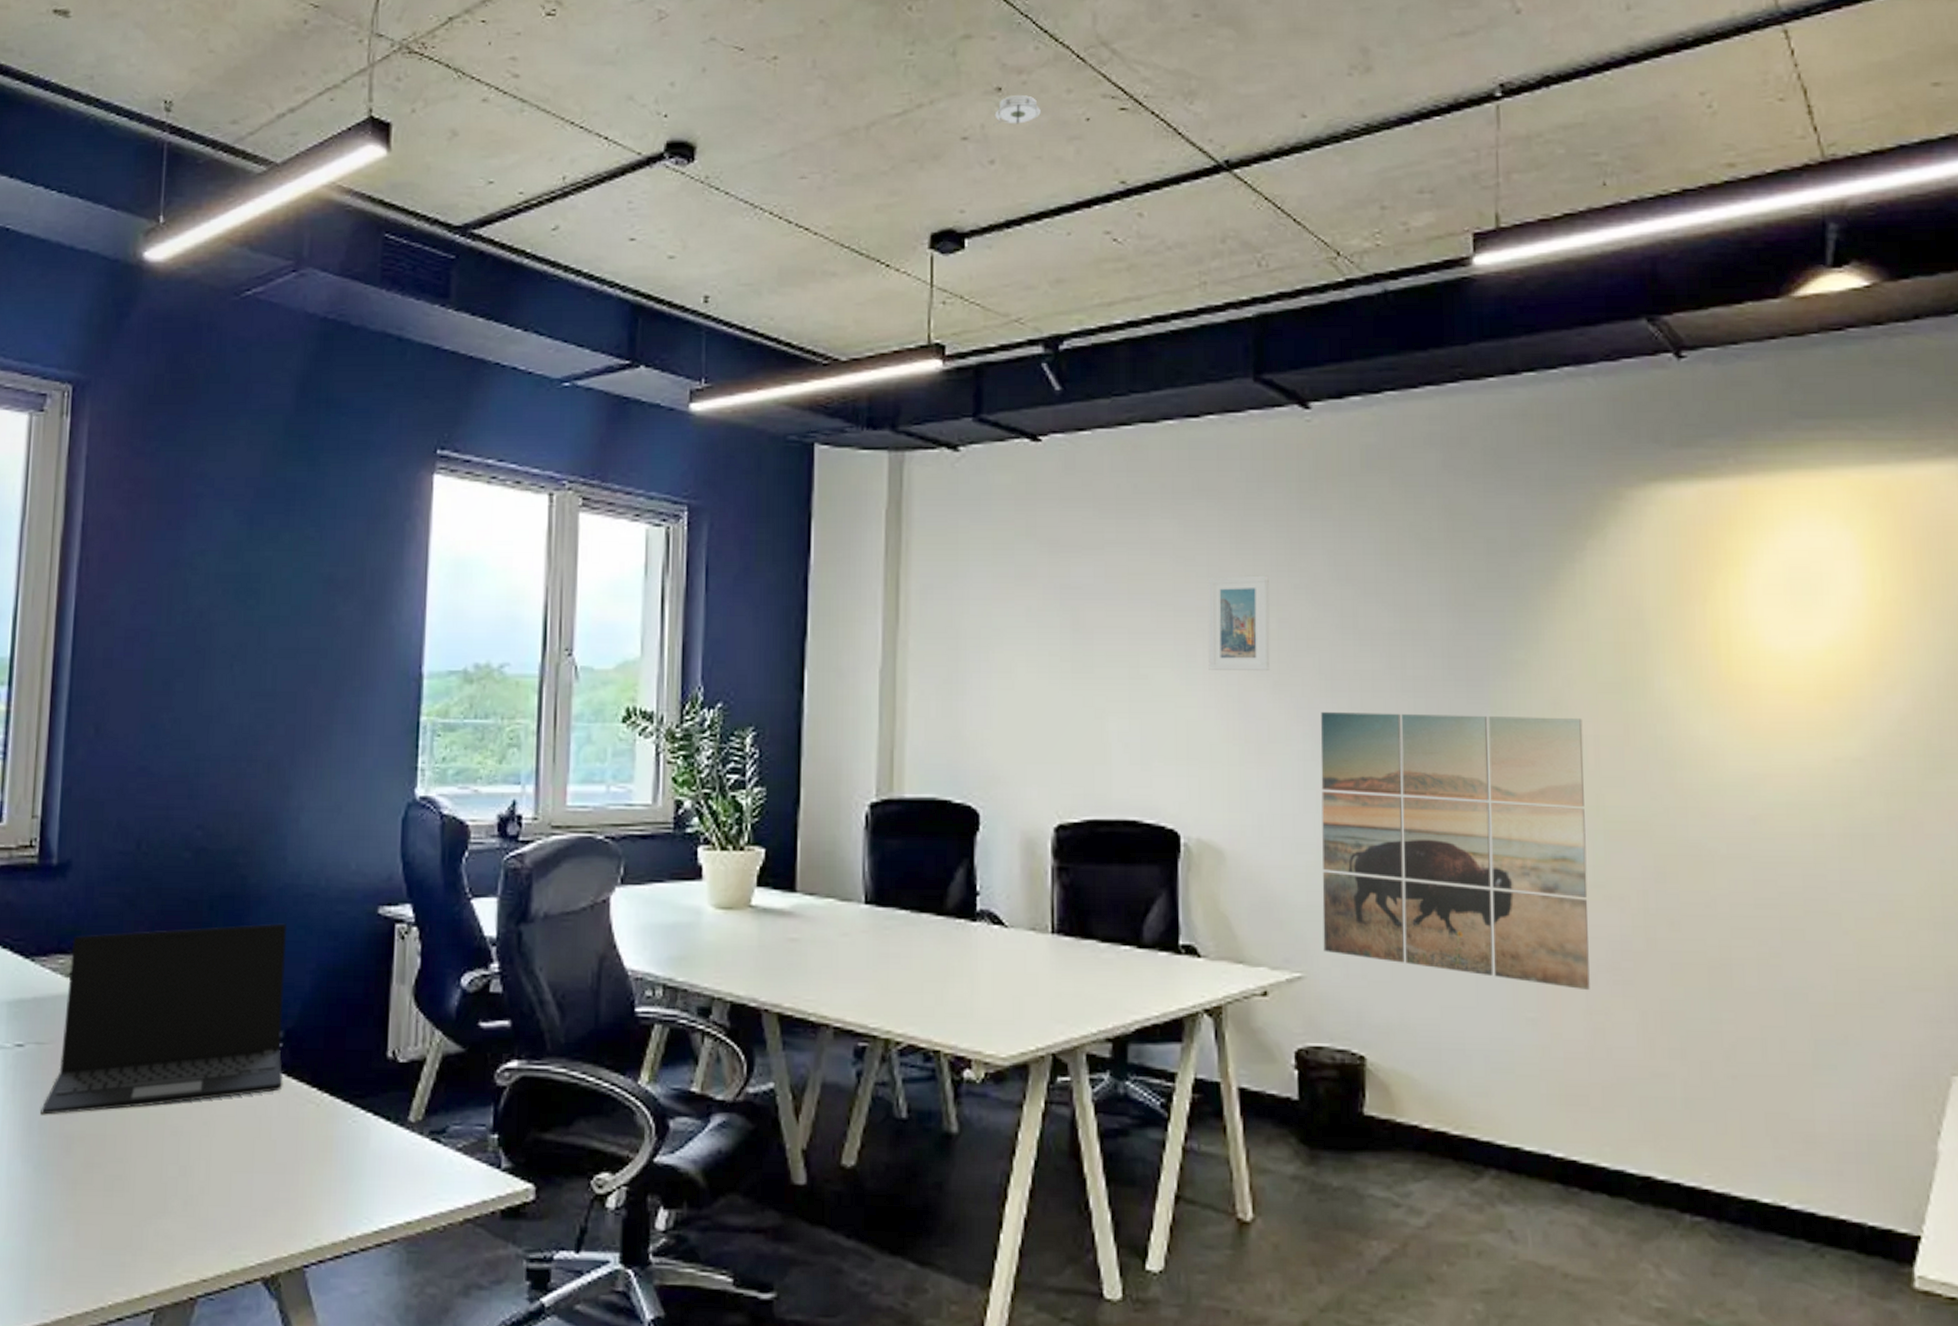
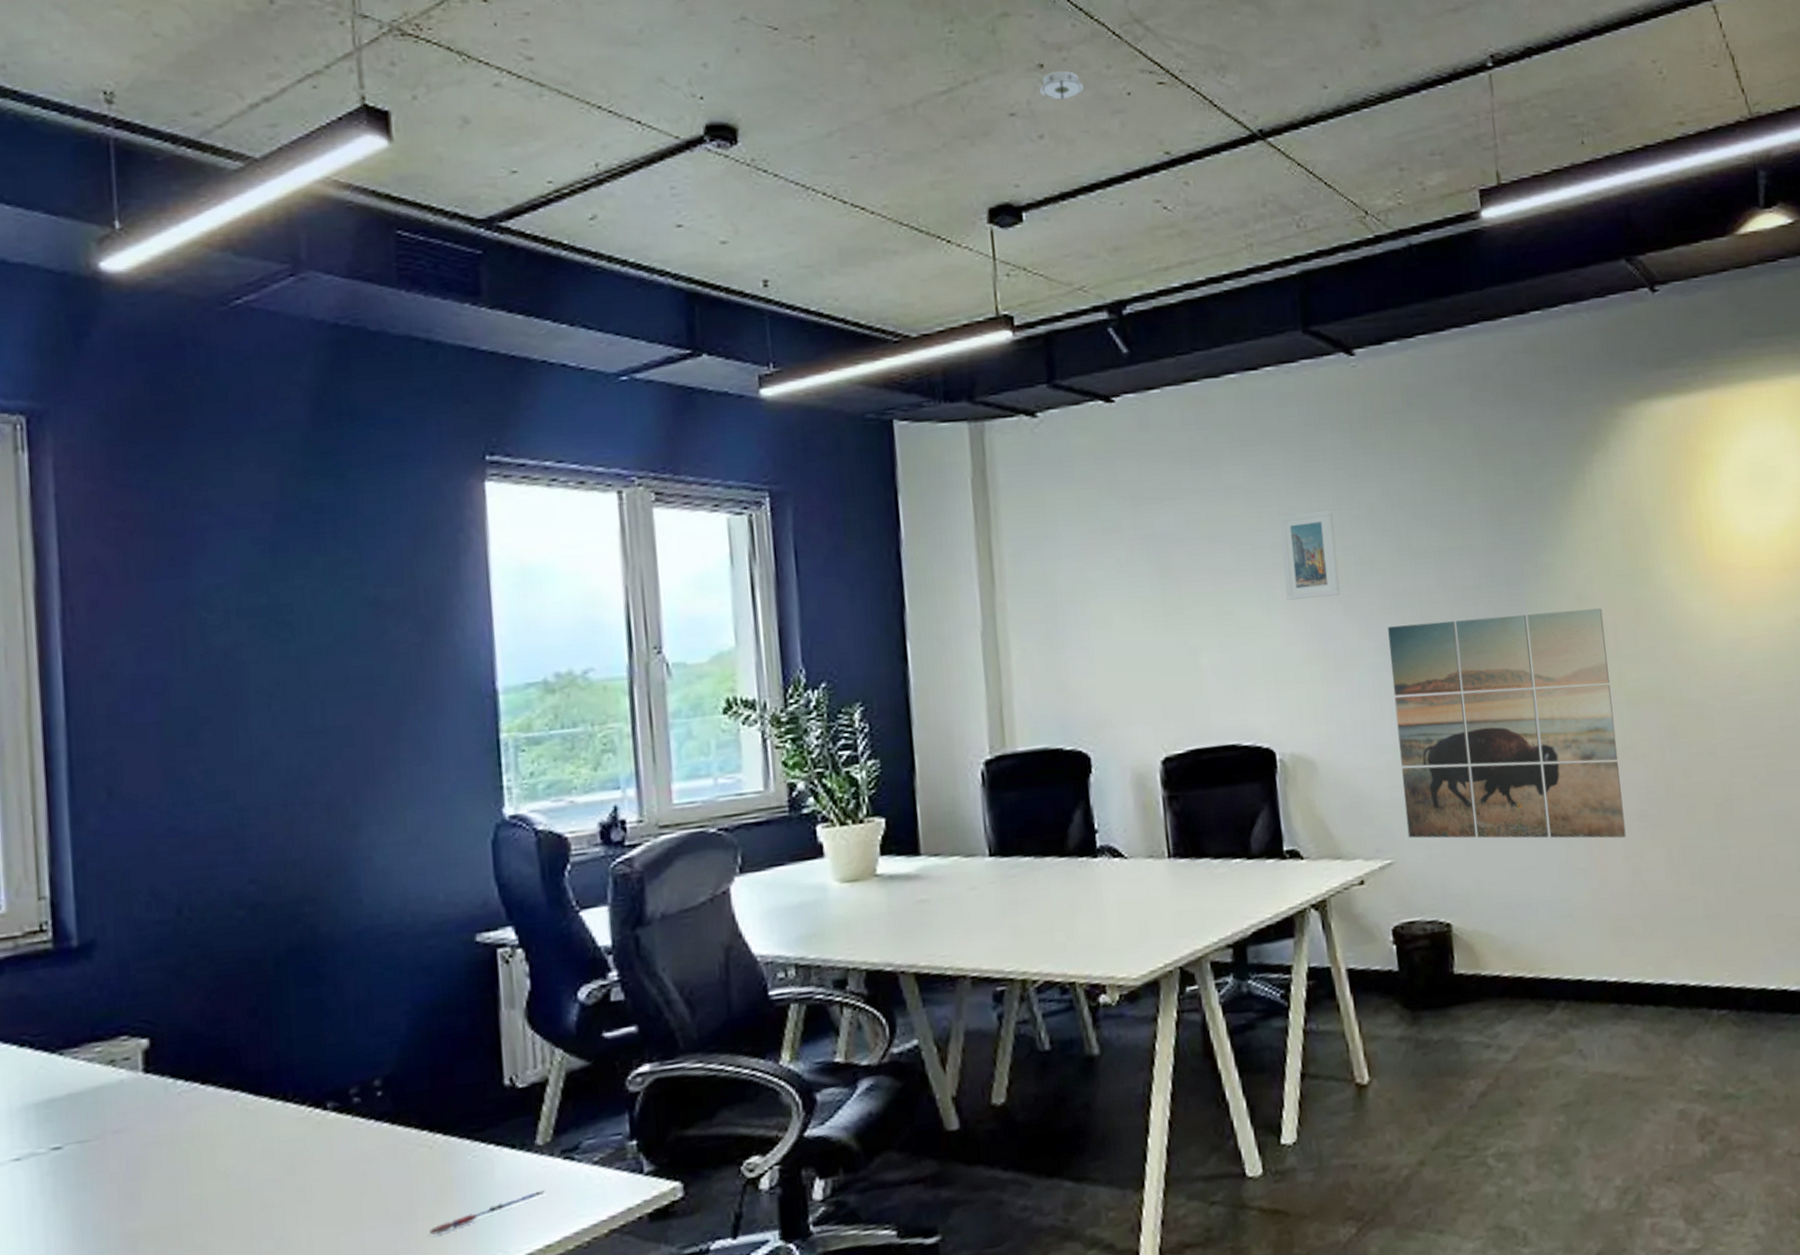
laptop: present [40,923,288,1115] -> none [93,967,388,1218]
pen: none [308,1167,411,1190] -> present [430,1190,545,1235]

